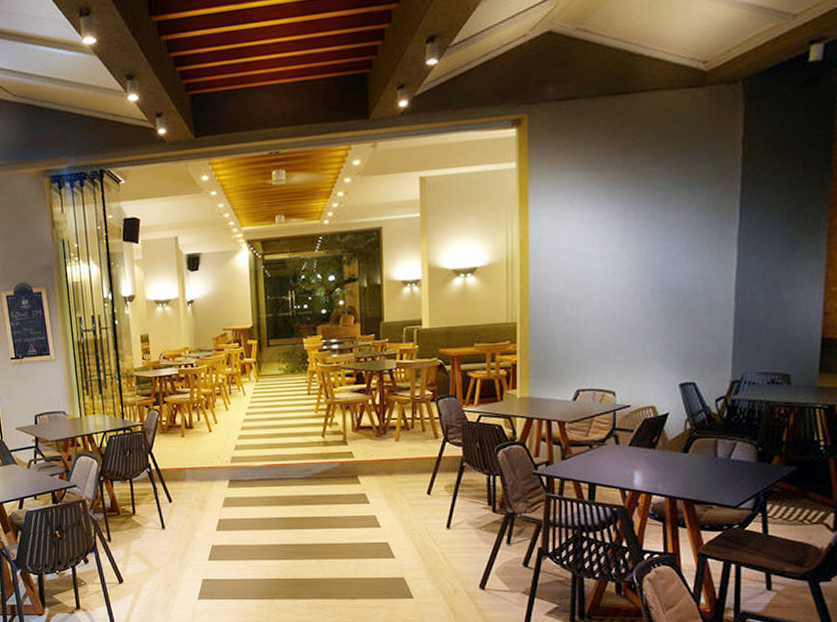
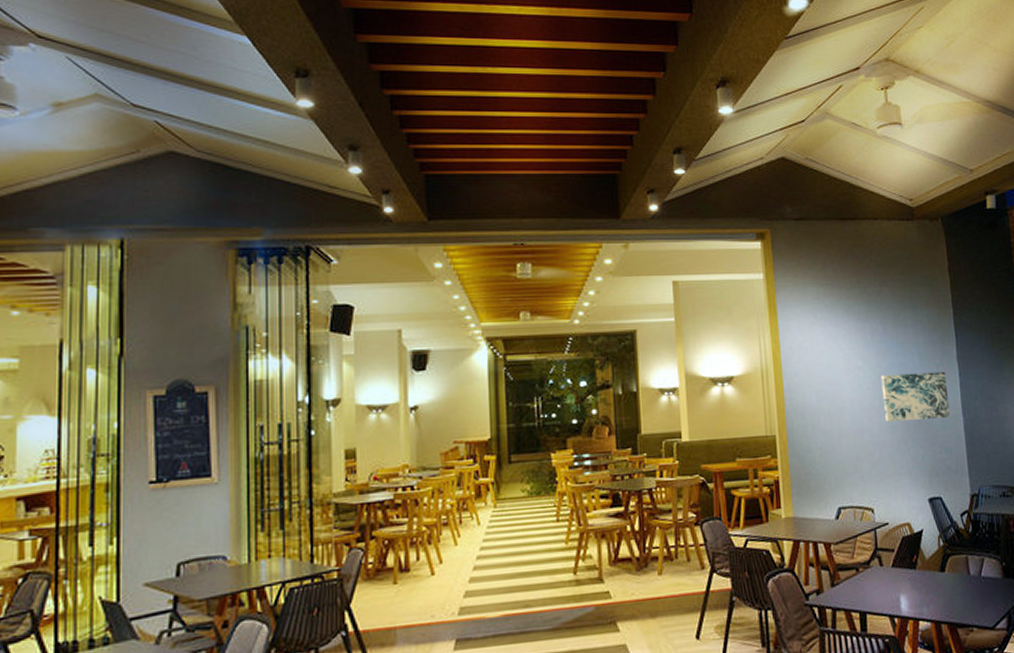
wall art: none [639,254,721,309] -> present [881,371,951,423]

